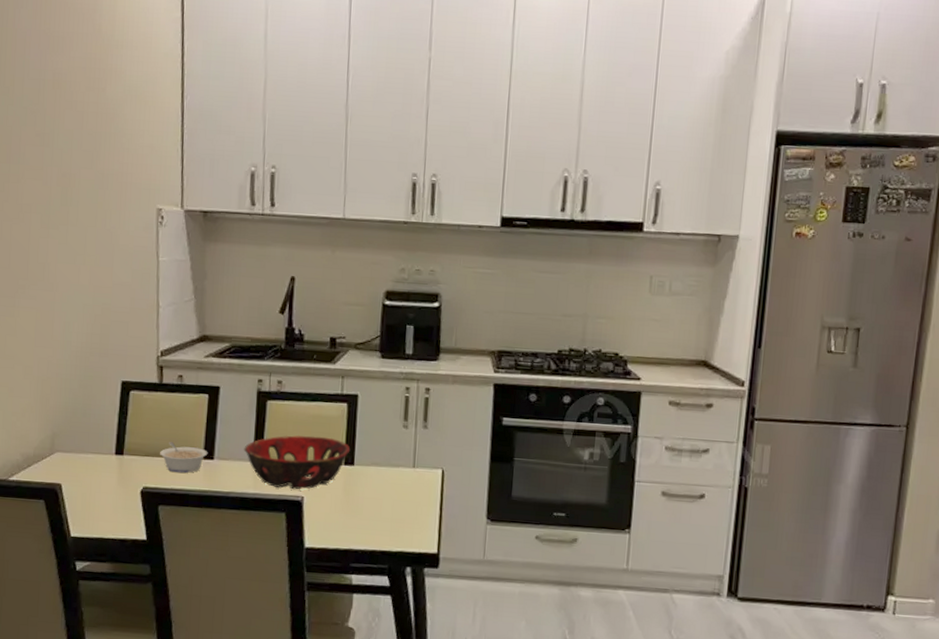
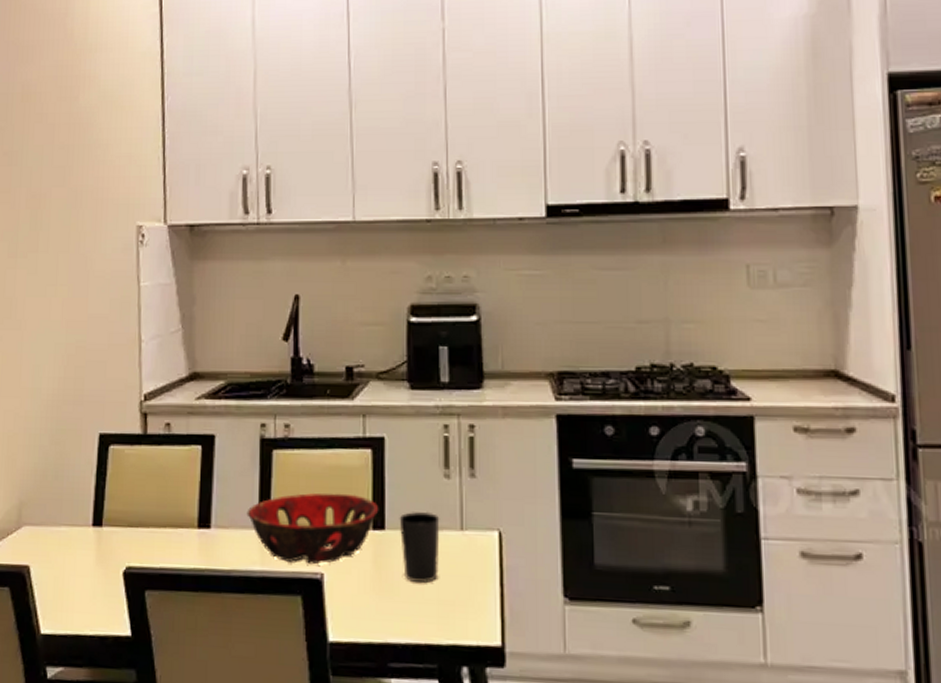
legume: present [160,442,208,474] -> none [145,508,203,548]
cup: none [365,452,398,507] -> present [399,511,440,584]

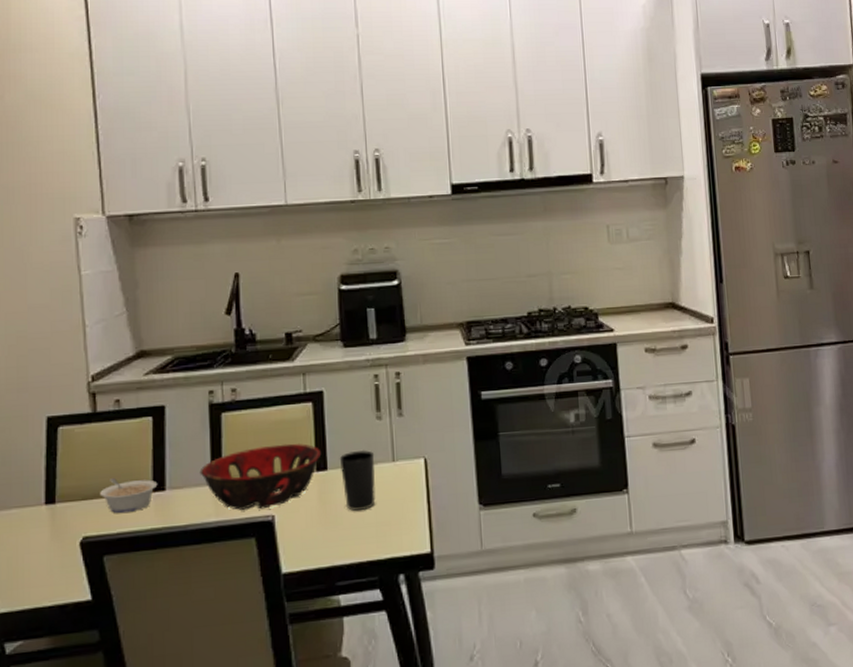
legume: none [145,508,203,548] -> present [100,478,158,514]

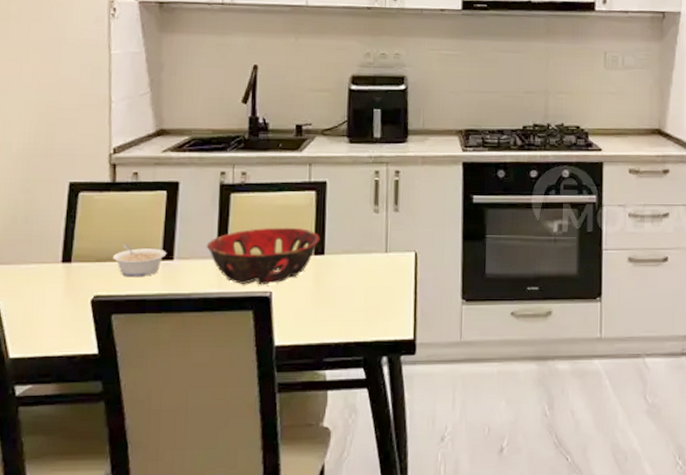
cup: present [339,449,376,511] -> none [336,239,369,295]

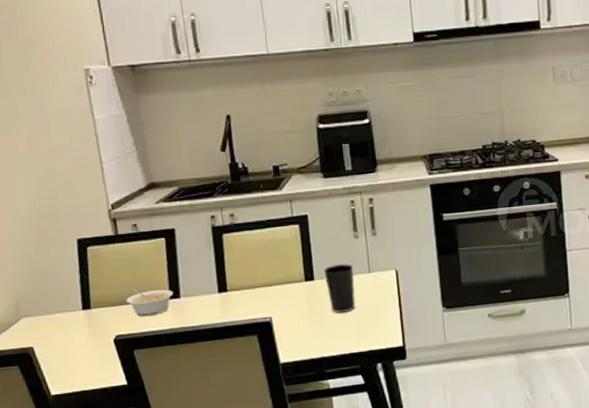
decorative bowl: present [206,227,320,285] -> none [207,258,309,313]
cup: none [336,239,369,295] -> present [324,263,356,313]

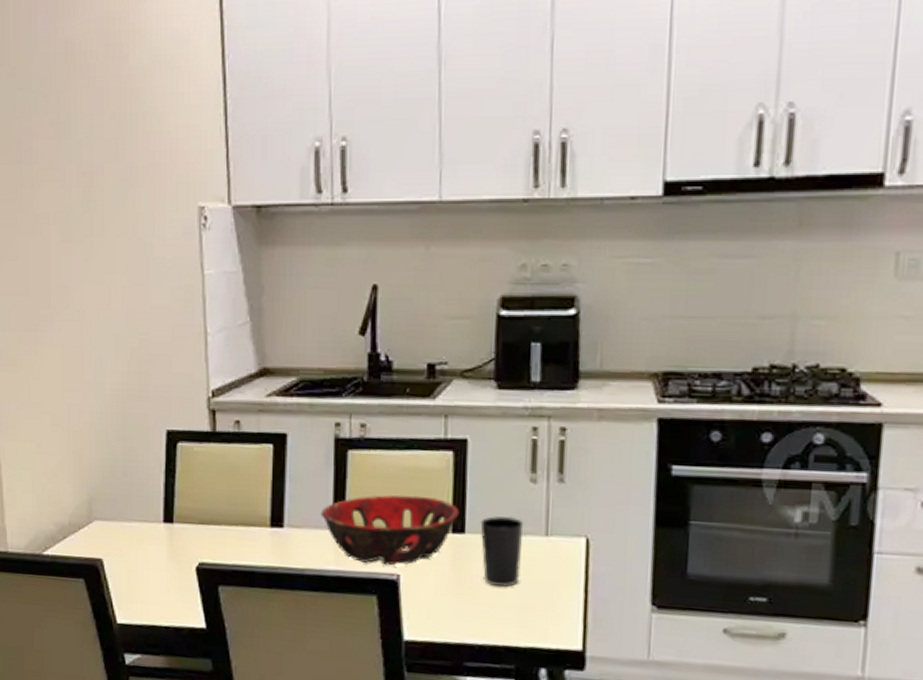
legume: present [126,288,174,317] -> none [217,506,276,546]
decorative bowl: none [207,258,309,313] -> present [320,495,460,566]

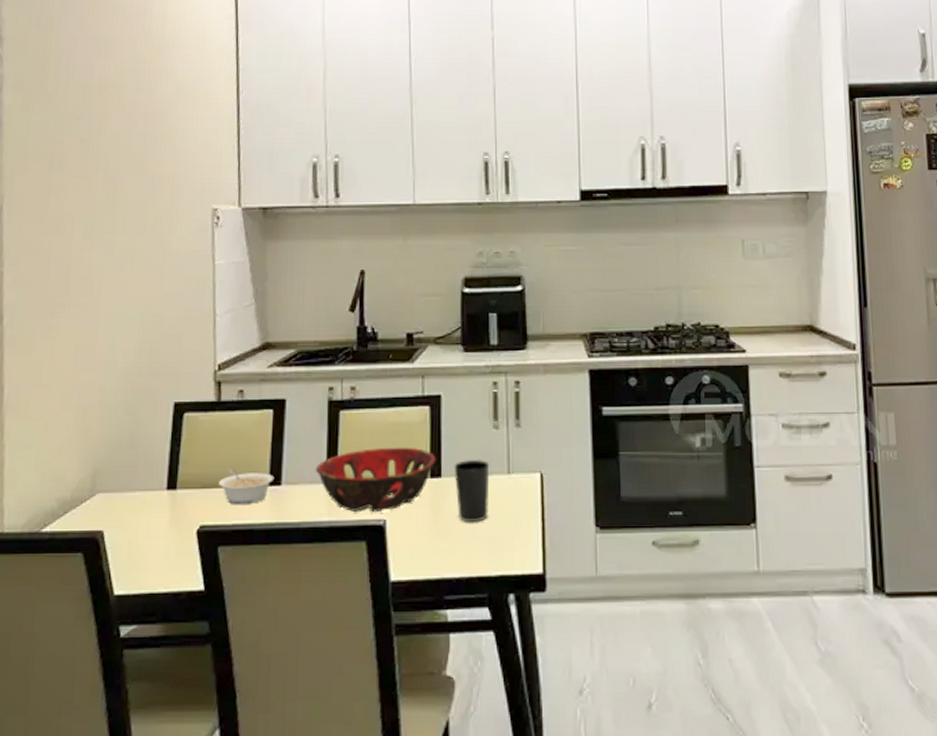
legume: none [217,506,276,546] -> present [219,469,275,505]

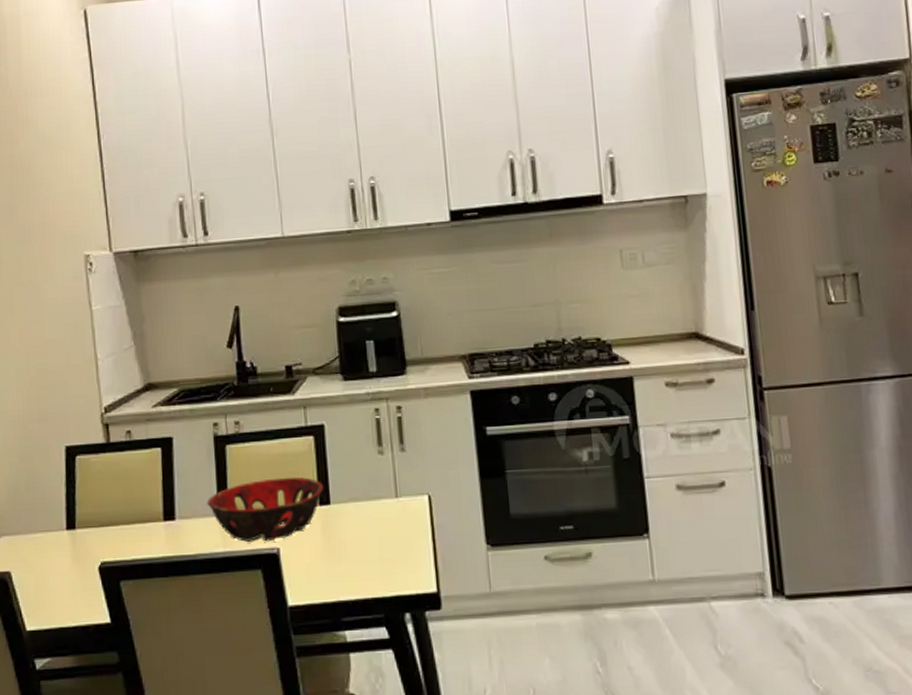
legume: present [219,469,275,505] -> none [115,507,168,541]
cup: present [454,459,490,523] -> none [342,484,379,547]

